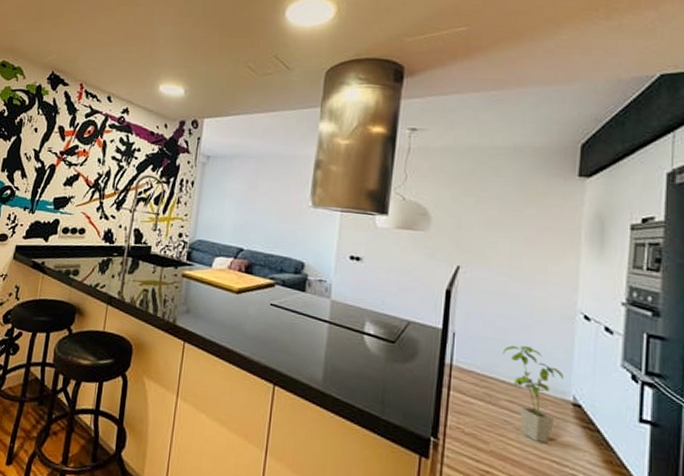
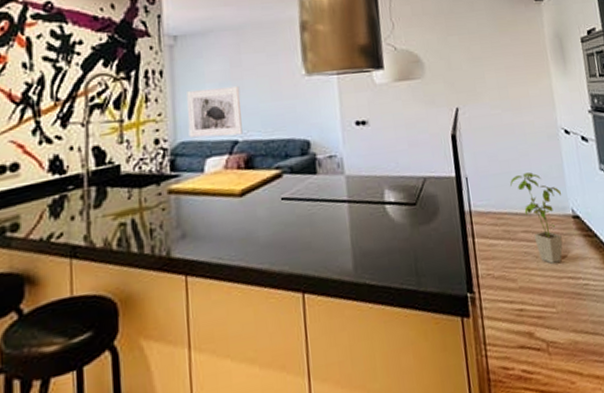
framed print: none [205,202,253,245] -> present [187,86,243,138]

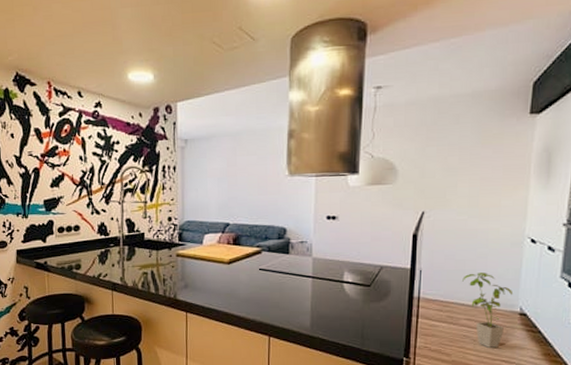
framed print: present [187,86,243,138] -> none [192,182,234,219]

